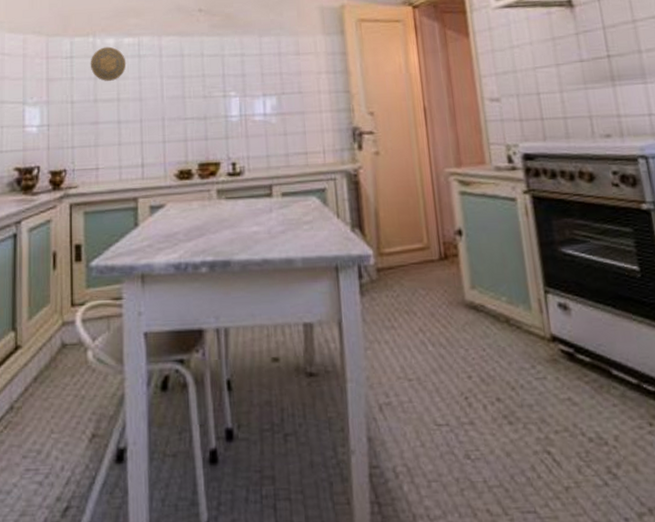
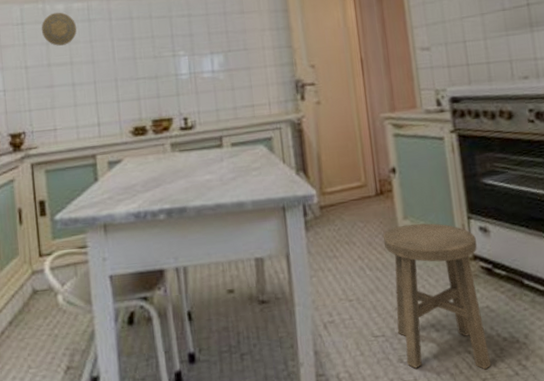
stool: none [447,294,575,476] -> present [383,223,491,370]

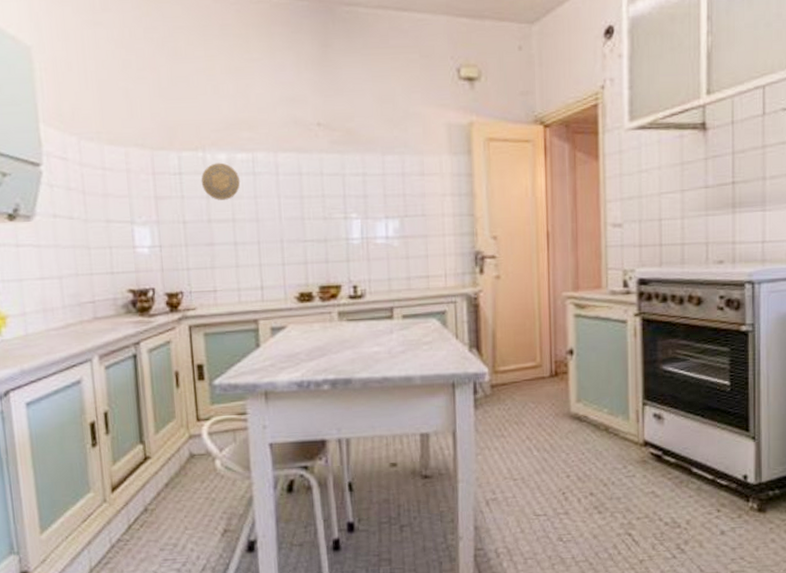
stool: present [383,223,491,370] -> none [553,407,649,552]

